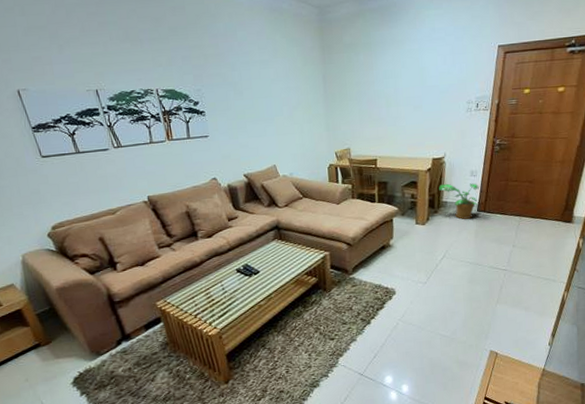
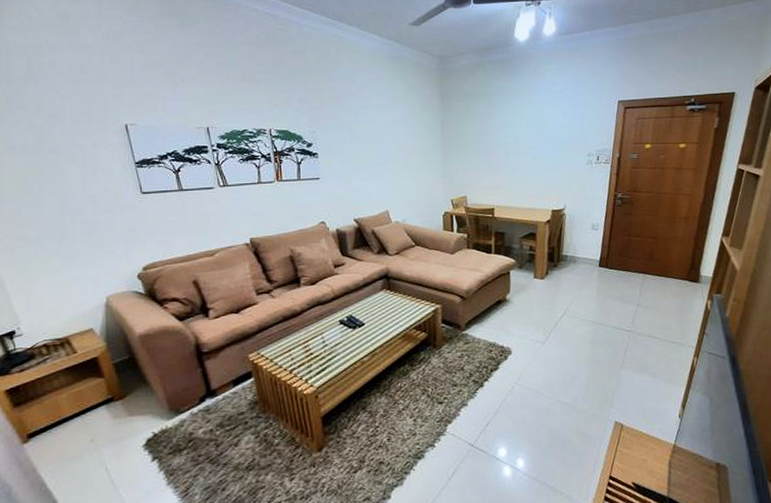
potted plant: present [439,183,480,219] -> none [558,236,602,275]

